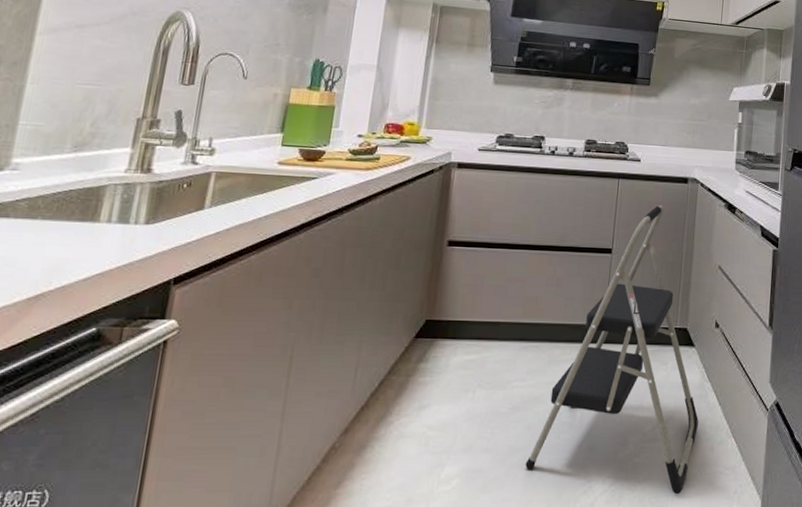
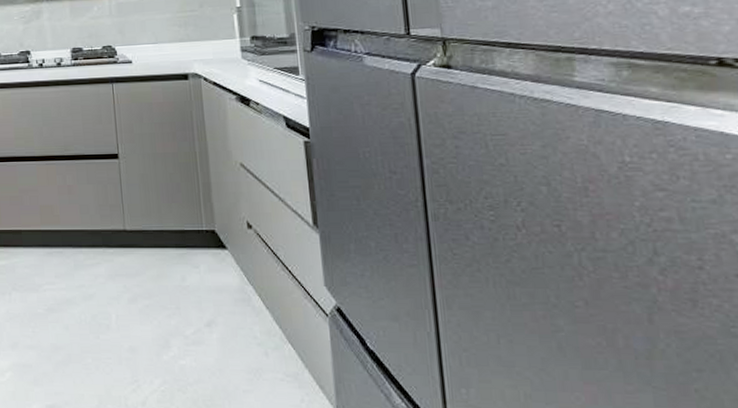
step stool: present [525,204,699,495] -> none [70,104,247,399]

